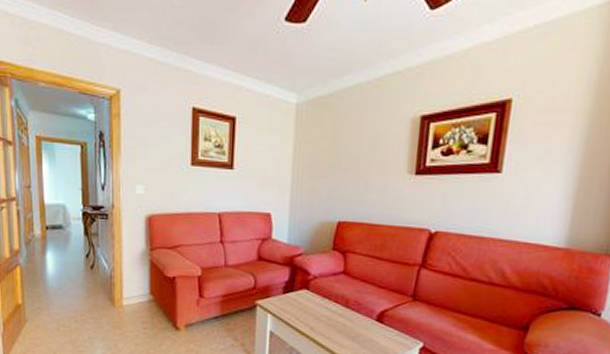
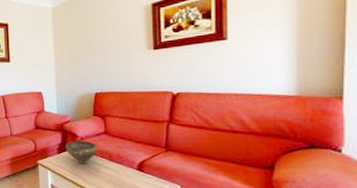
bowl: none [292,279,333,310] -> present [65,140,98,165]

